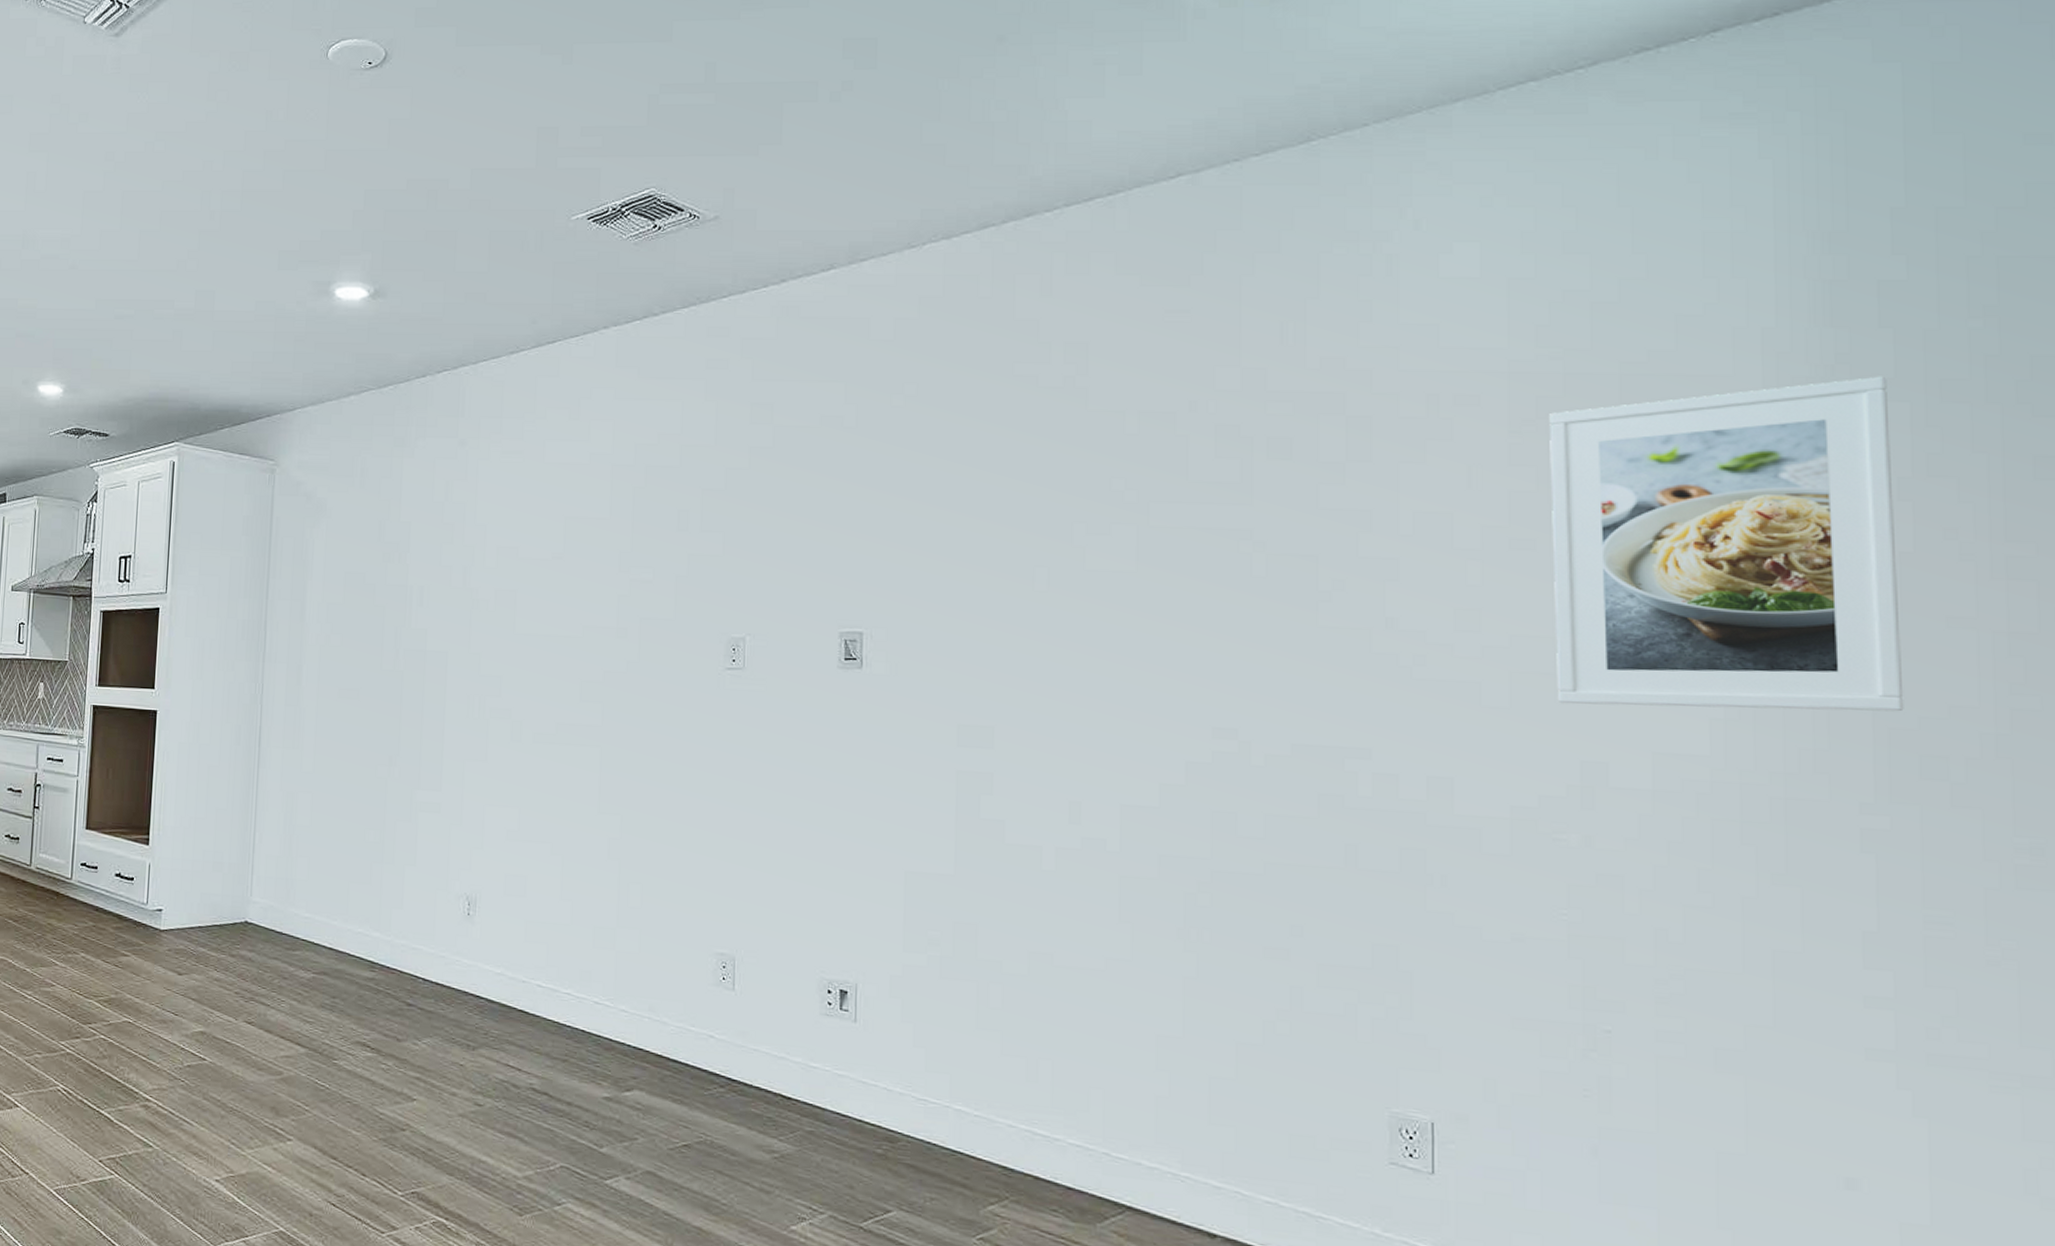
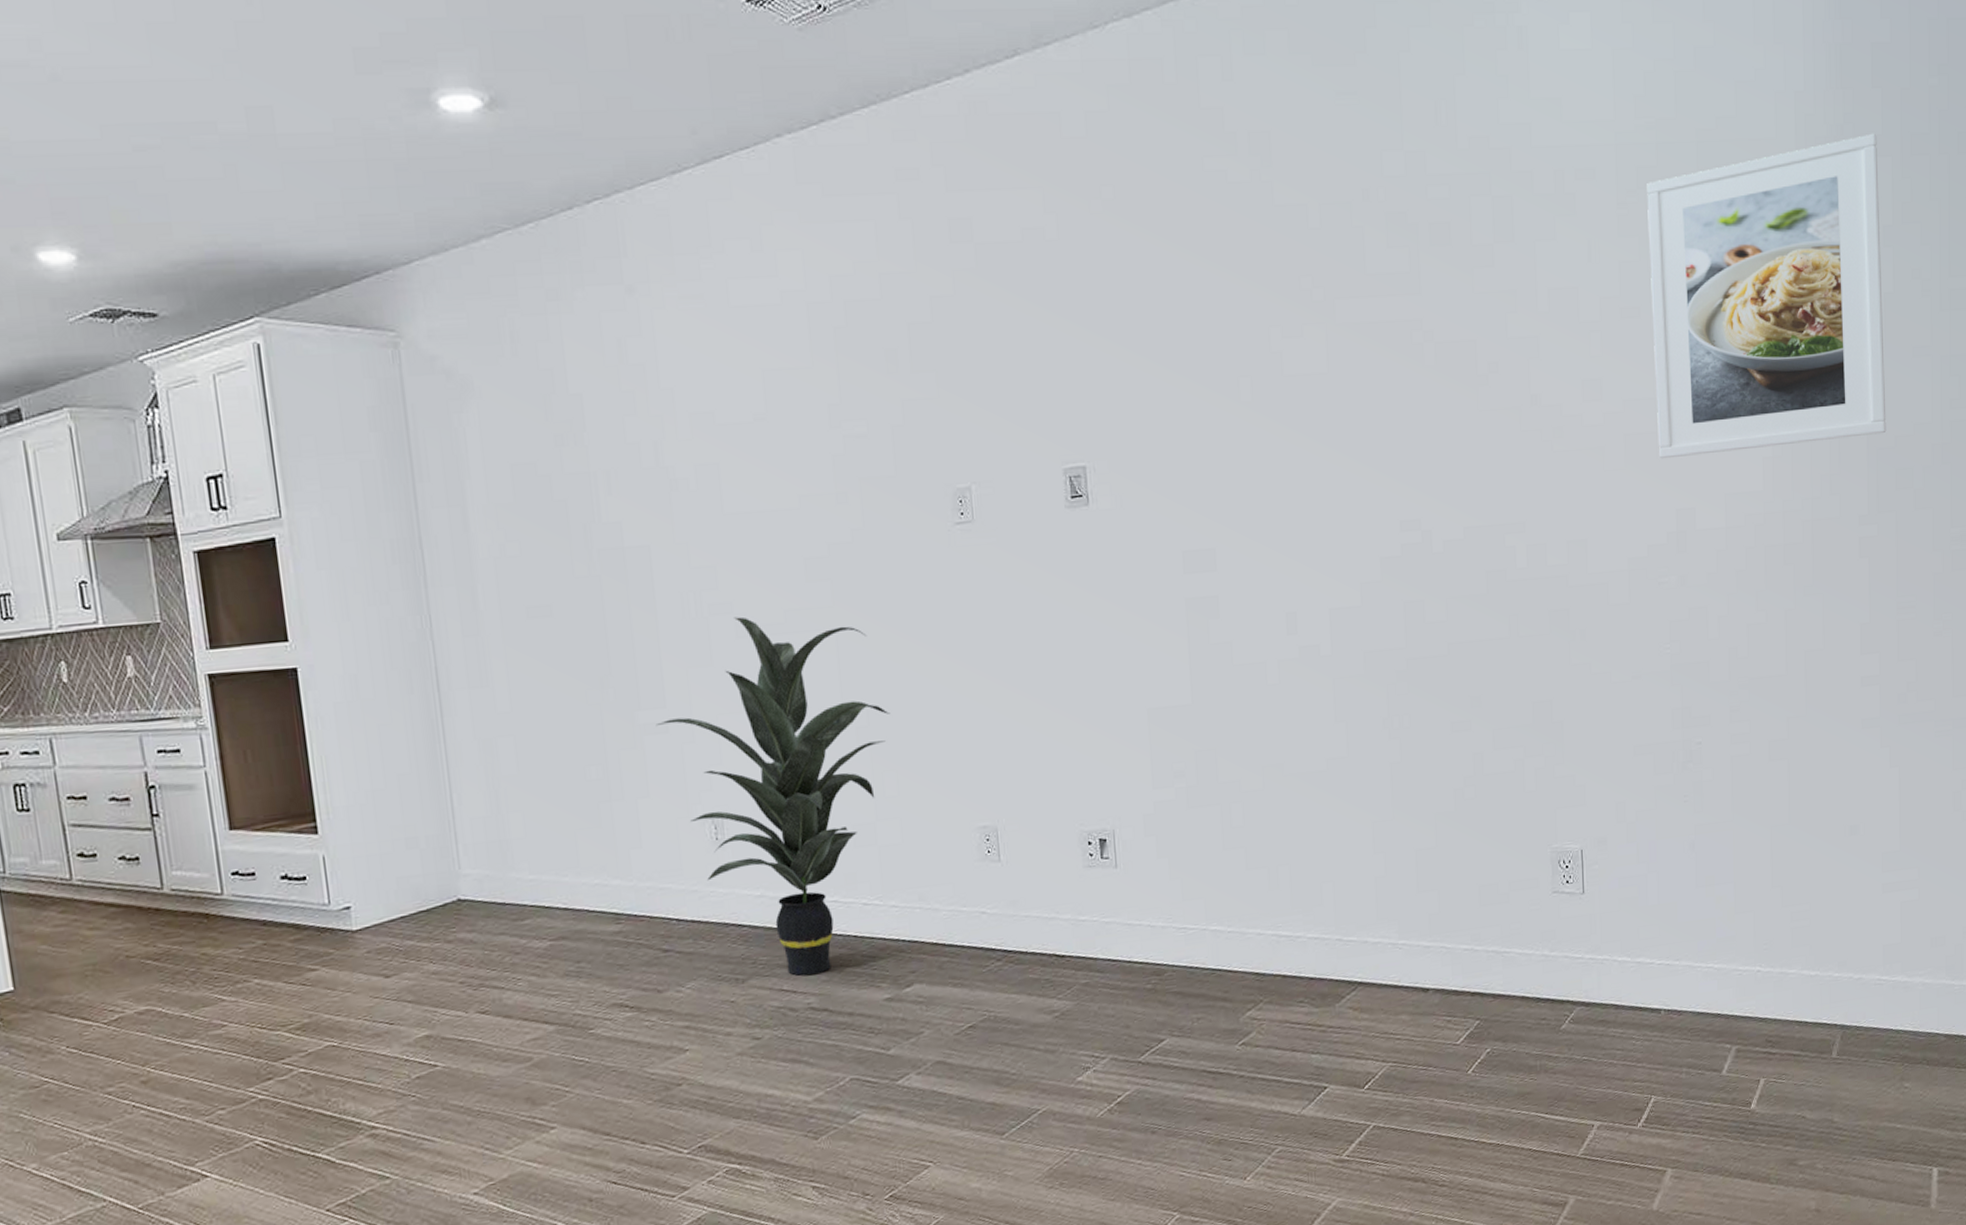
indoor plant: none [430,723,643,1059] -> present [655,616,891,976]

